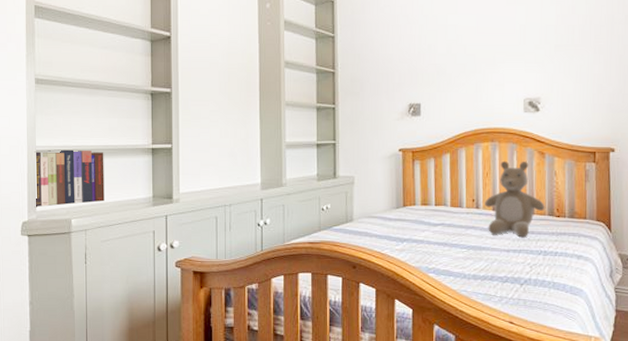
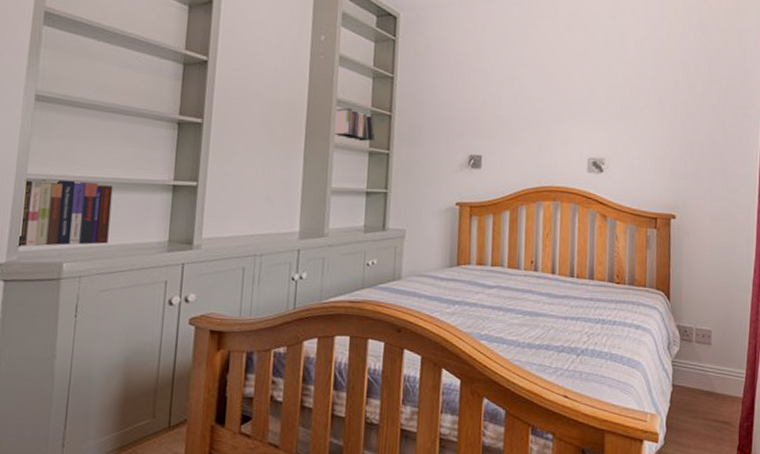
books: none [283,68,322,99] -> present [334,107,376,142]
teddy bear: present [485,160,545,238] -> none [543,221,605,305]

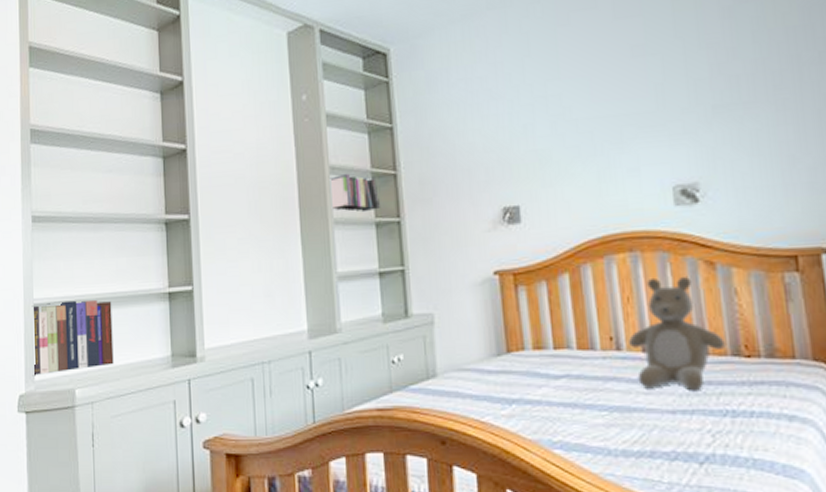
teddy bear: none [543,221,605,305] -> present [629,277,726,391]

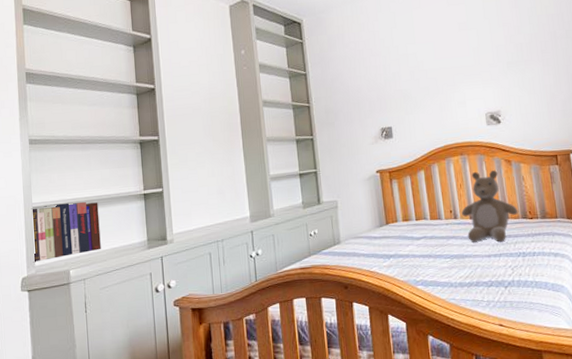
books: present [328,173,381,213] -> none [262,105,300,133]

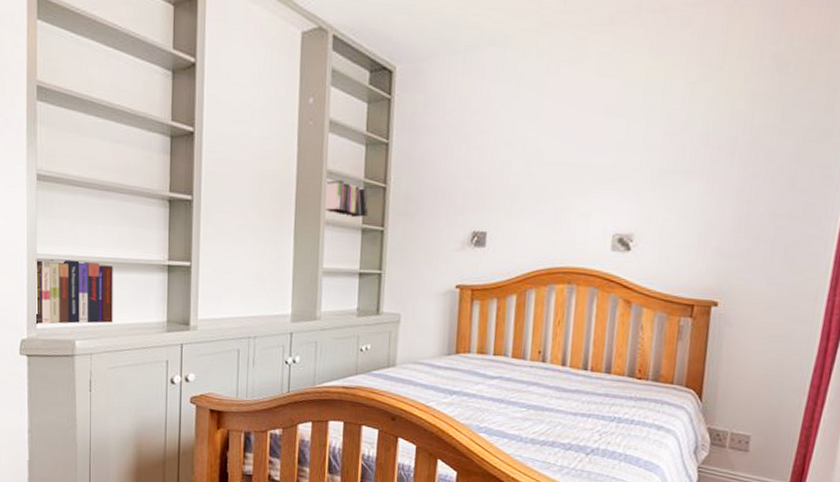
books: none [262,105,300,133] -> present [324,179,369,218]
teddy bear: present [462,170,518,242] -> none [552,307,625,401]

